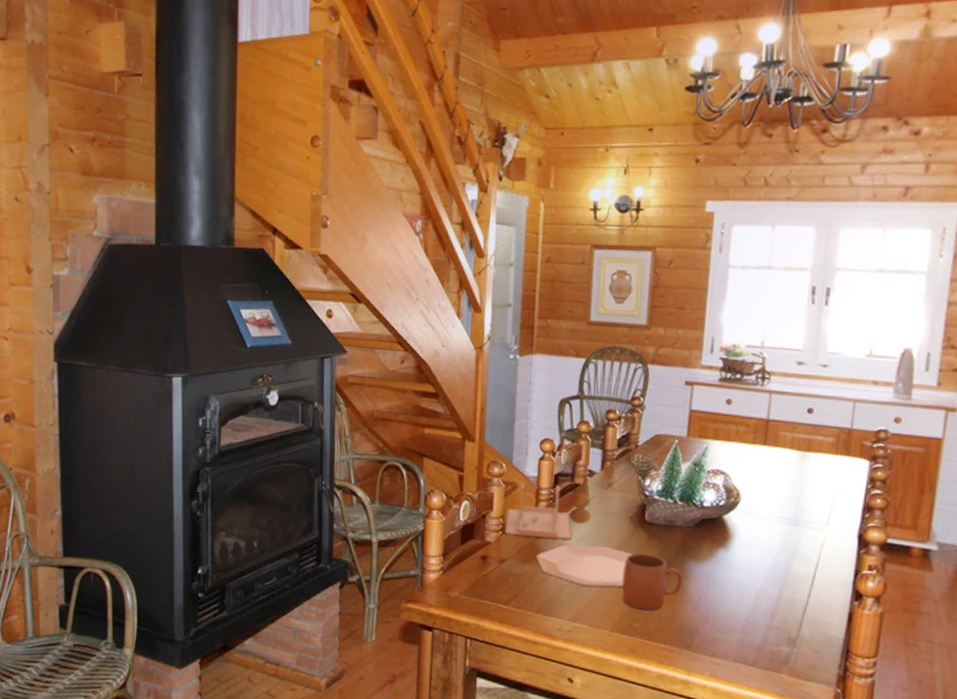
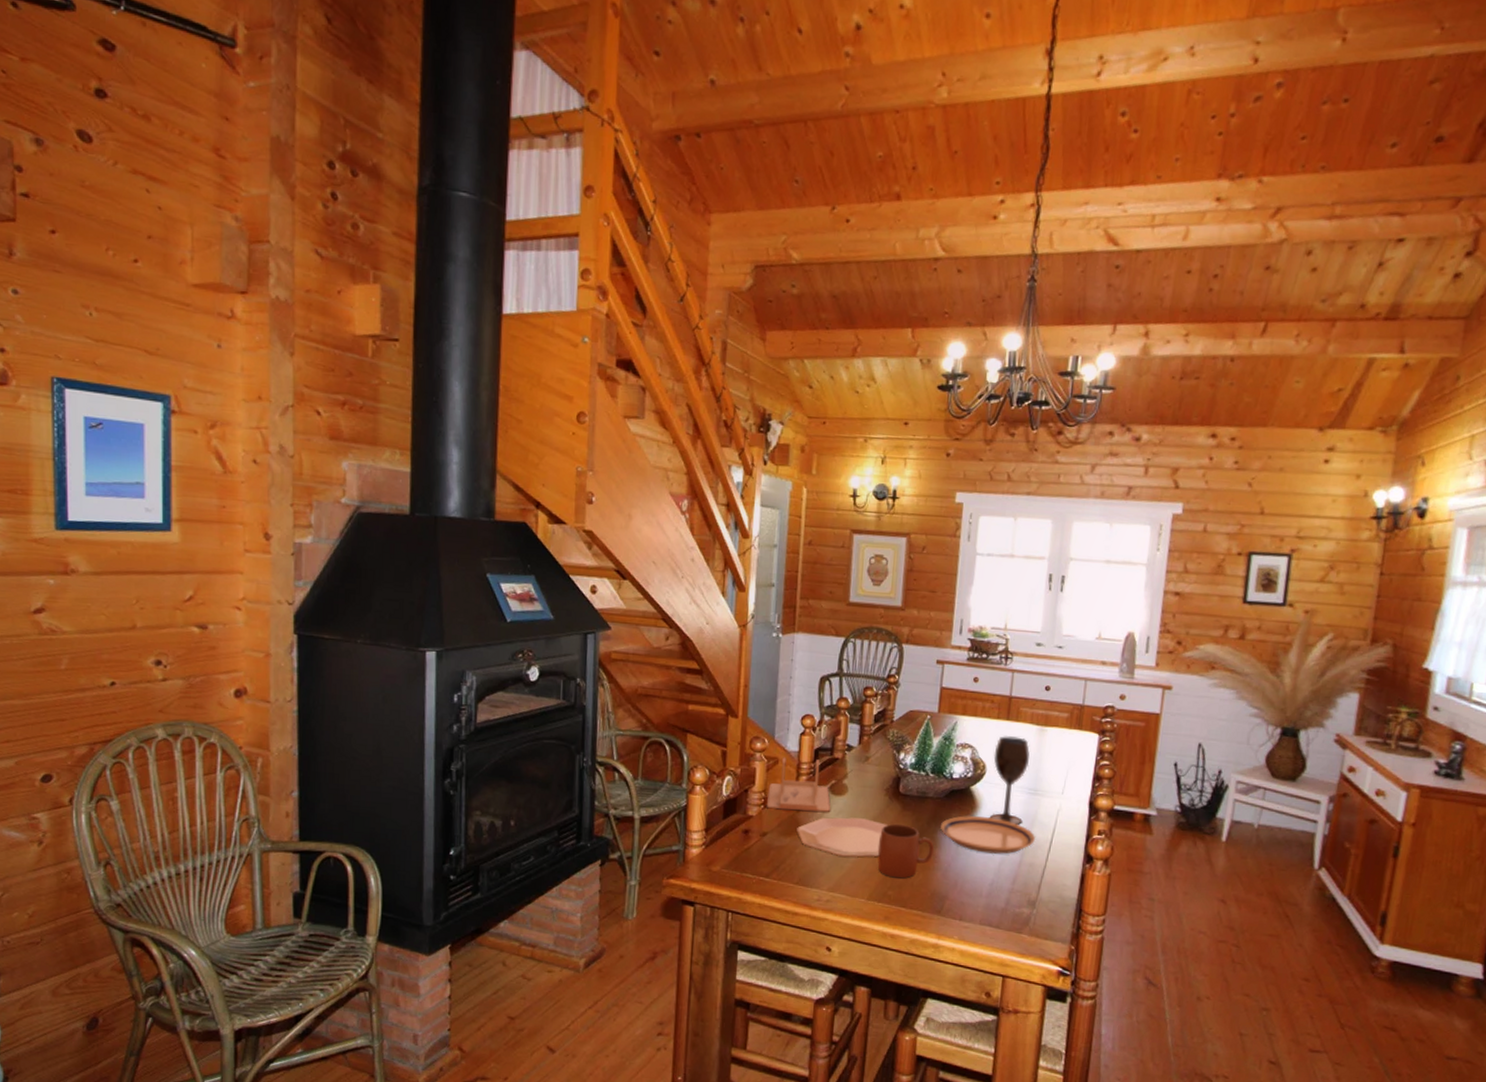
plate: none [690,546,796,588] -> present [941,816,1035,854]
wine glass: none [745,462,790,557] -> present [990,736,1030,825]

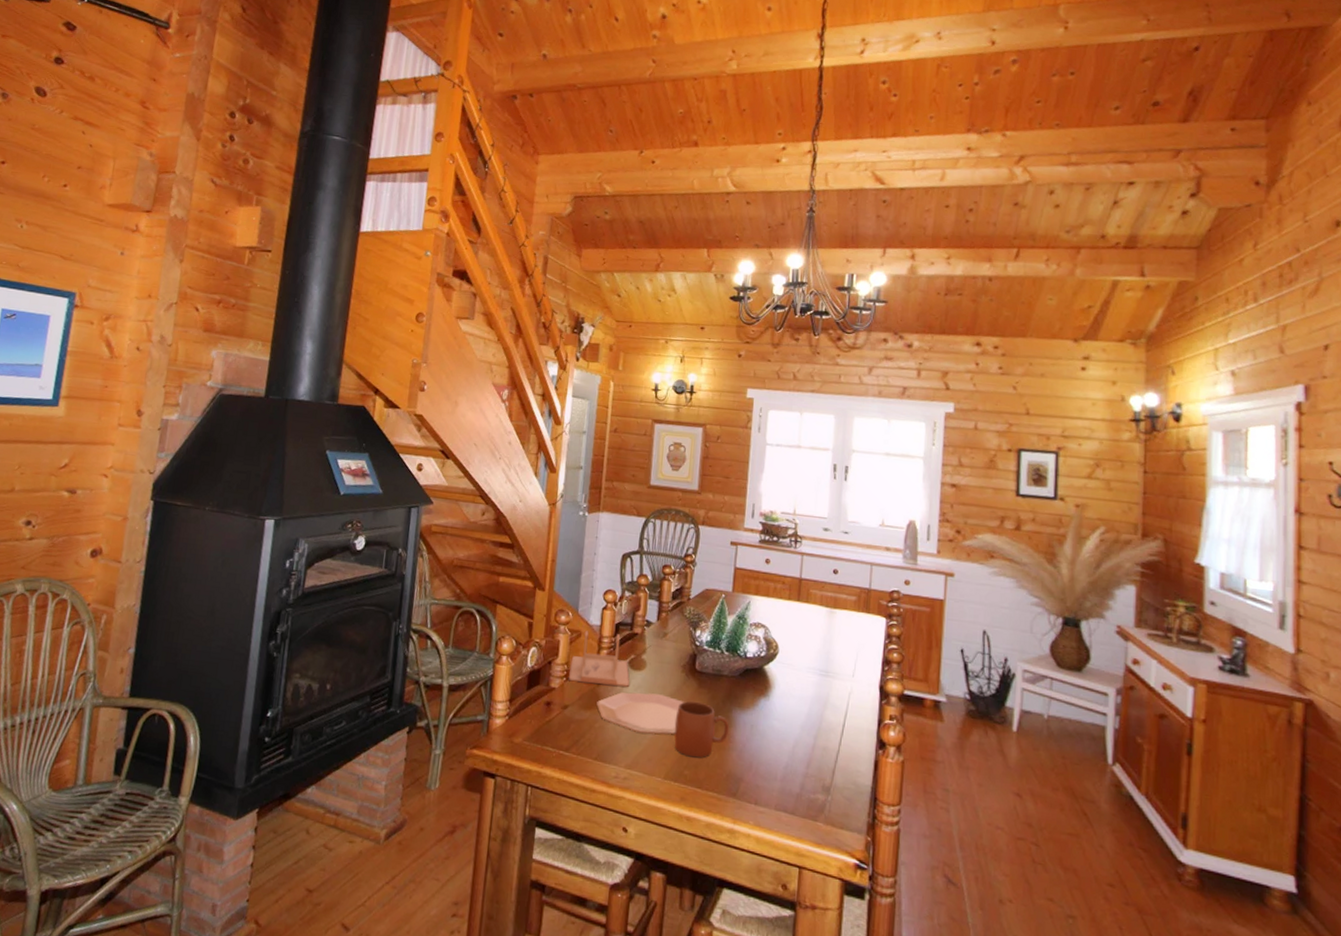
plate: present [941,816,1035,854] -> none [735,695,828,736]
wine glass: present [990,736,1030,825] -> none [783,617,821,707]

